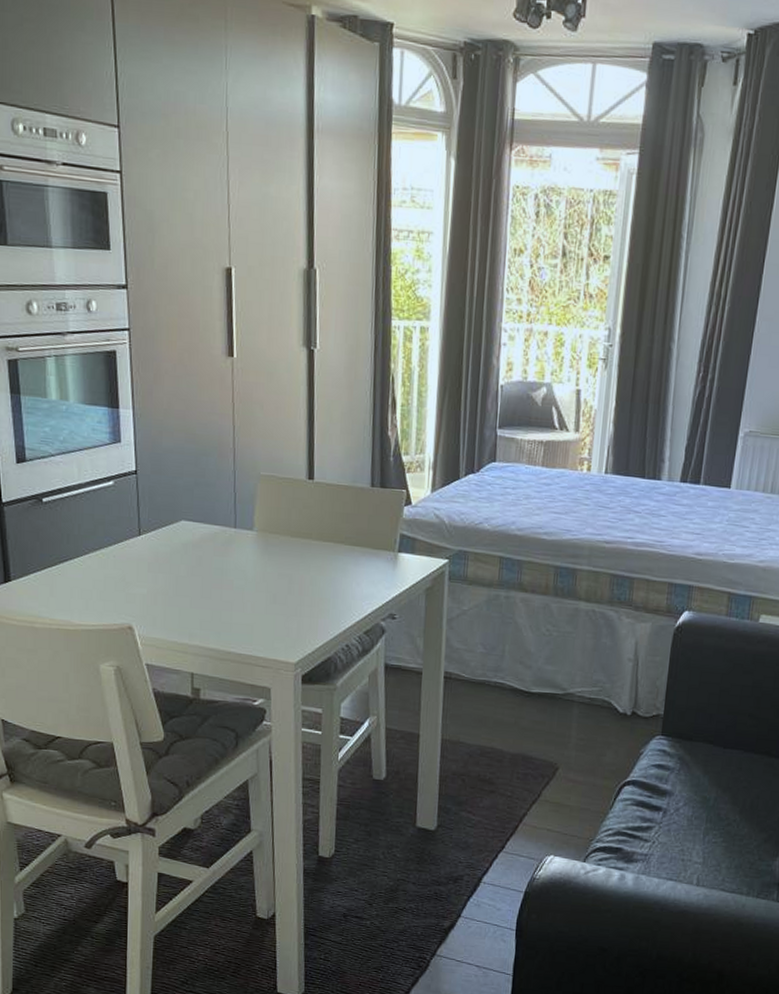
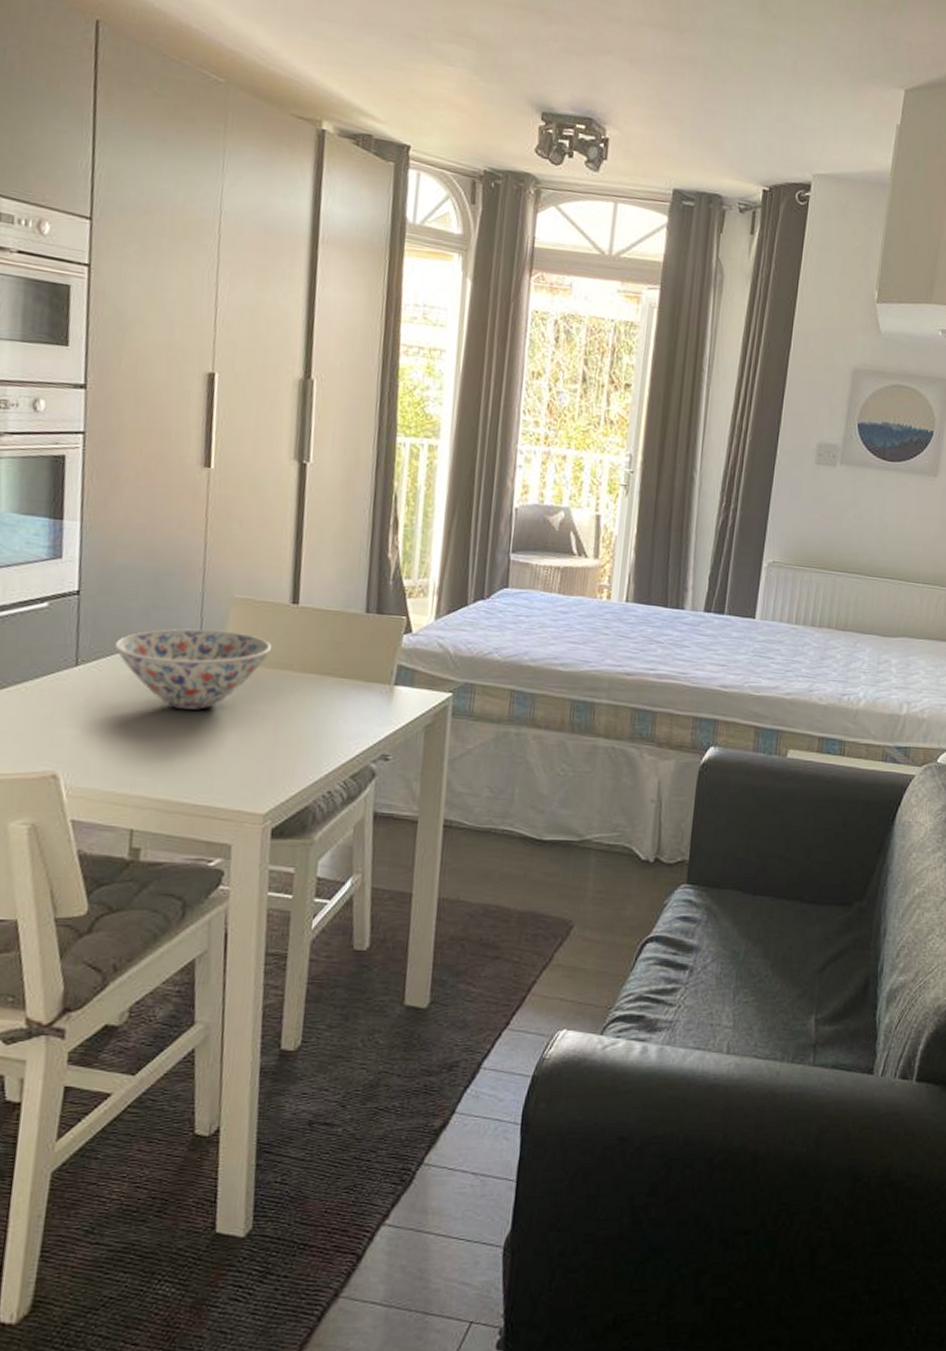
bowl: none [168,502,294,573] -> present [115,628,272,710]

